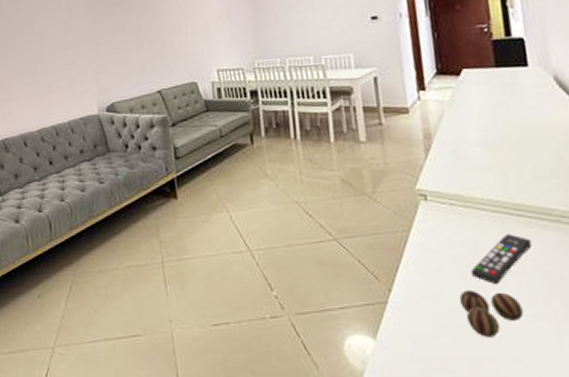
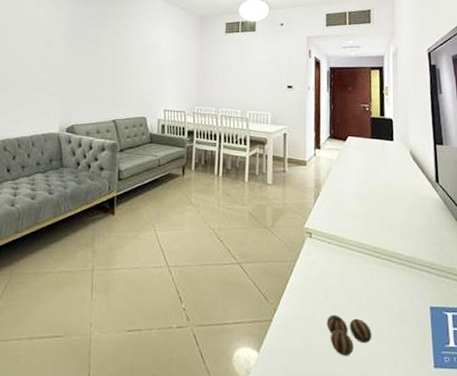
remote control: present [470,233,532,285] -> none [337,271,383,313]

